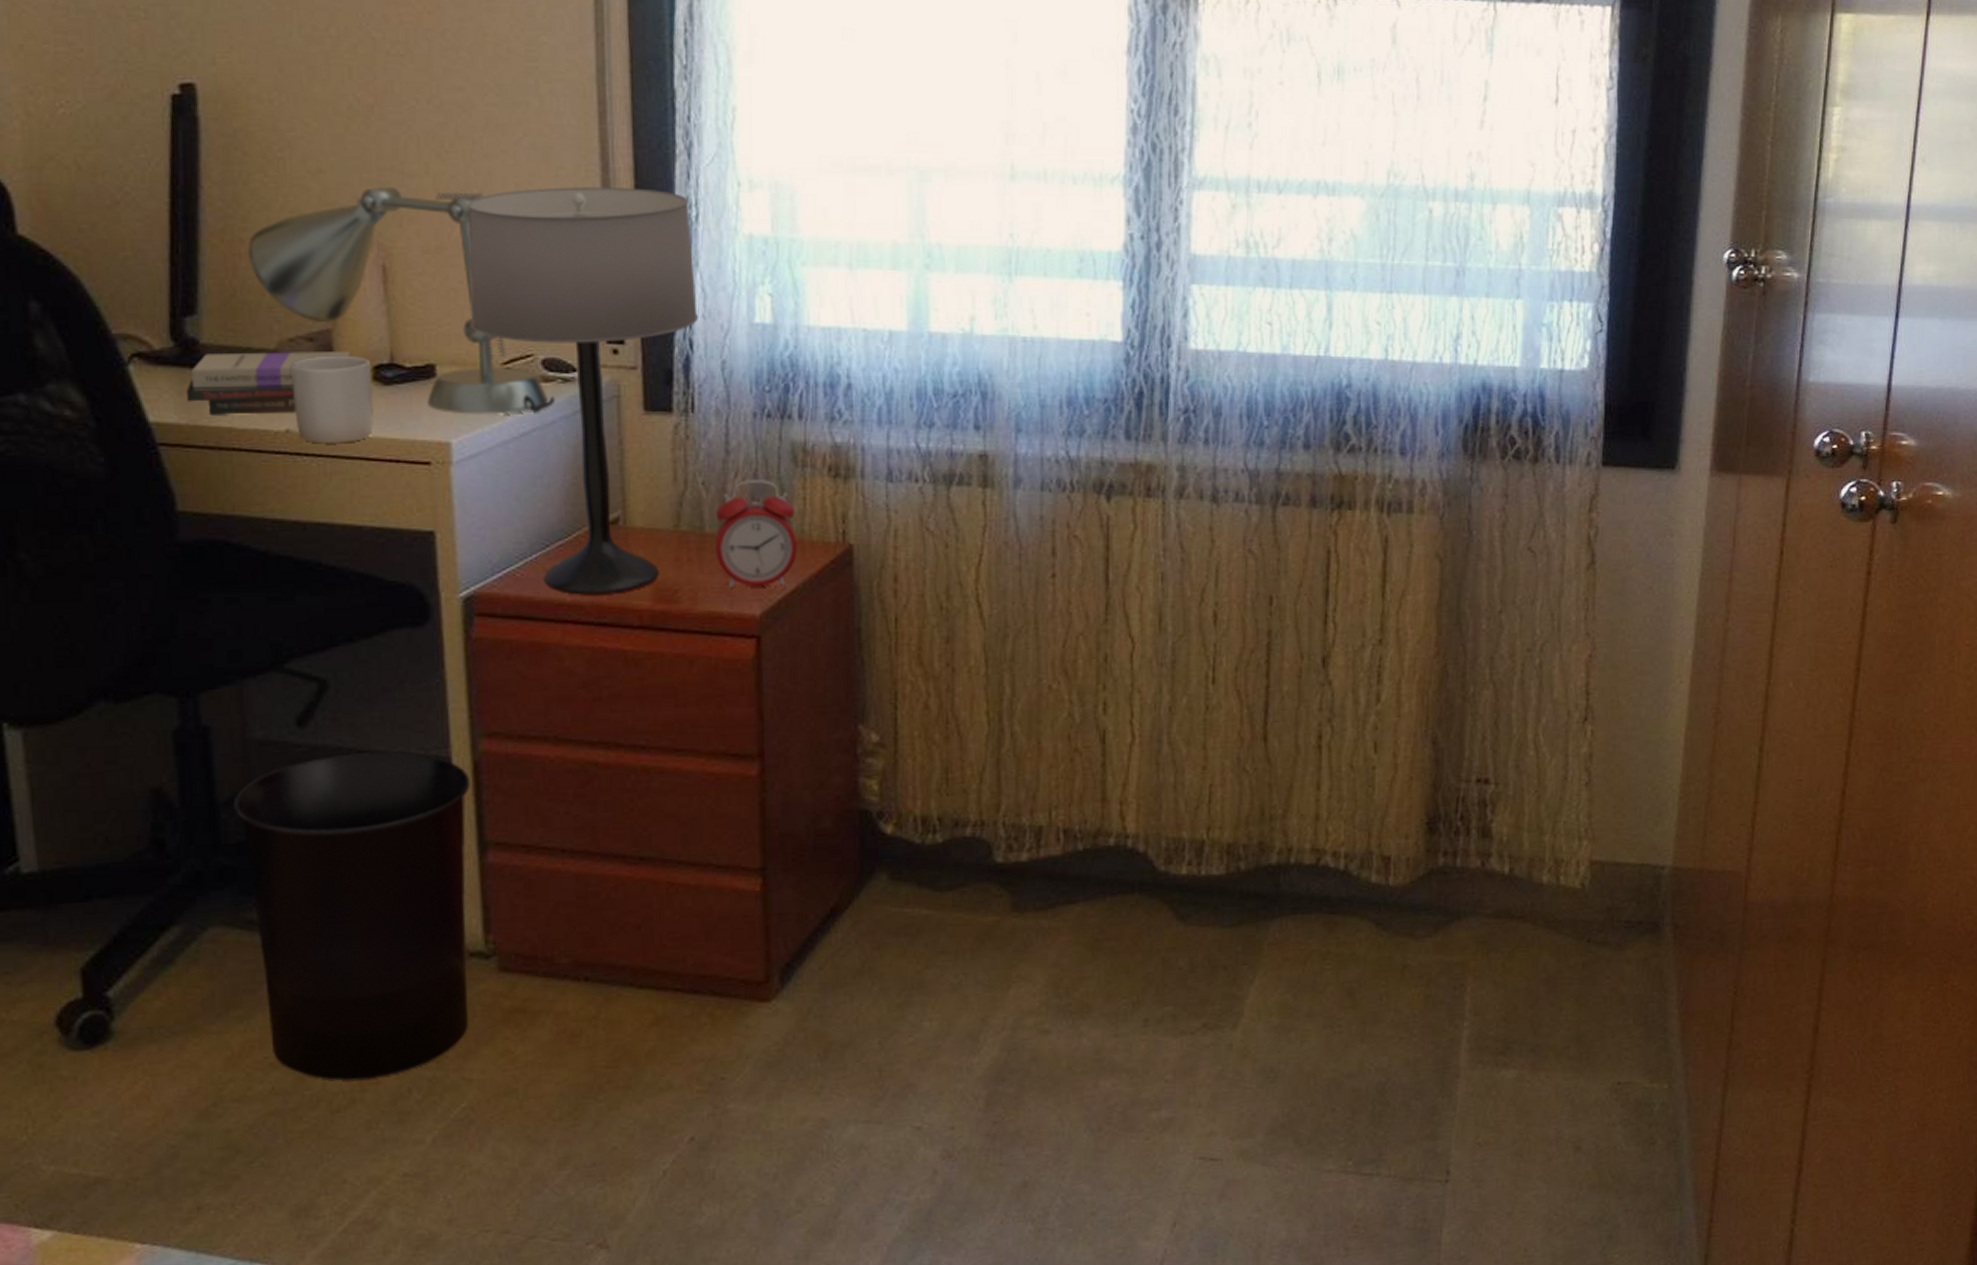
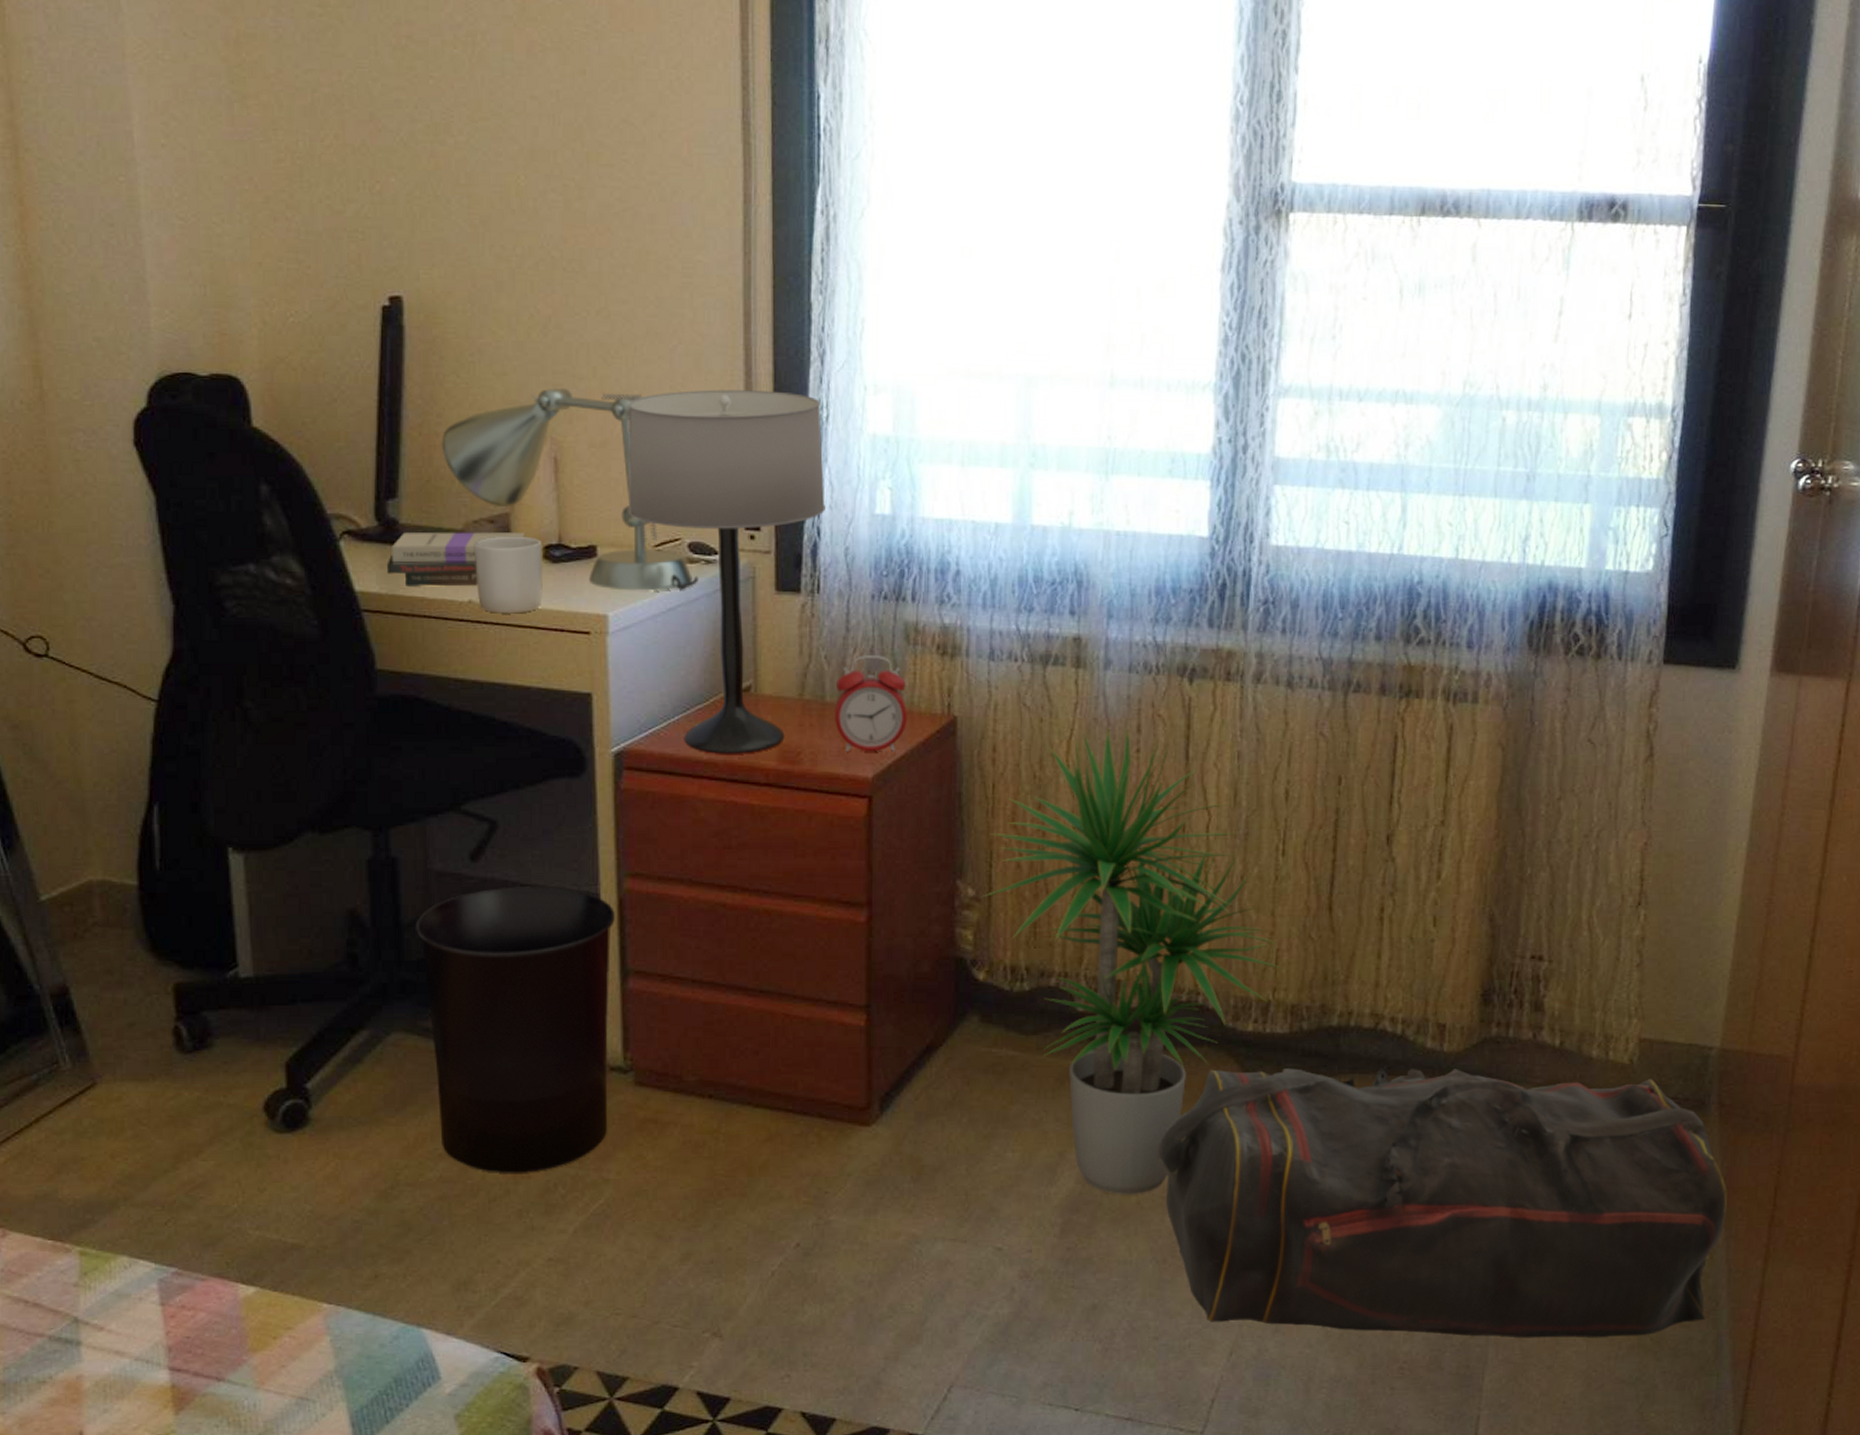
potted plant: none [886,550,1219,1060] -> present [981,726,1285,1195]
duffel bag: none [1088,902,1684,1191] -> present [1157,1065,1727,1338]

